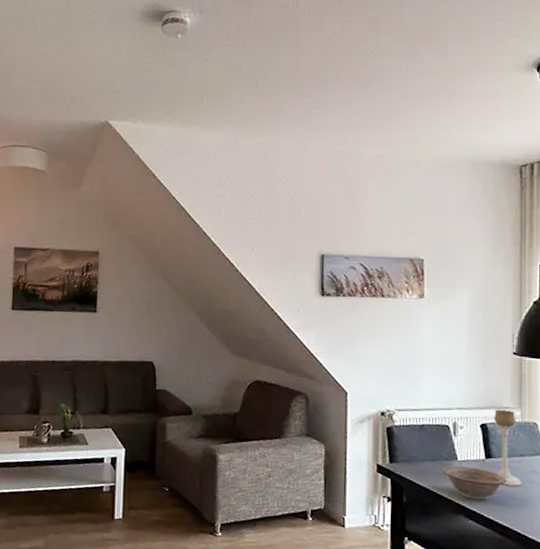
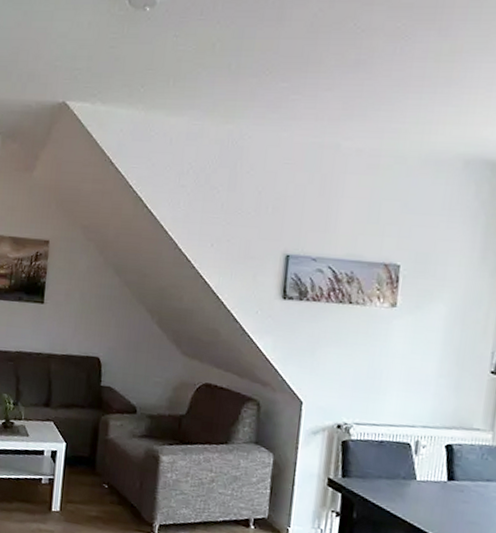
decorative bowl: present [442,465,507,501] -> none [398,485,469,524]
candle holder: present [494,409,522,486] -> none [460,430,487,512]

